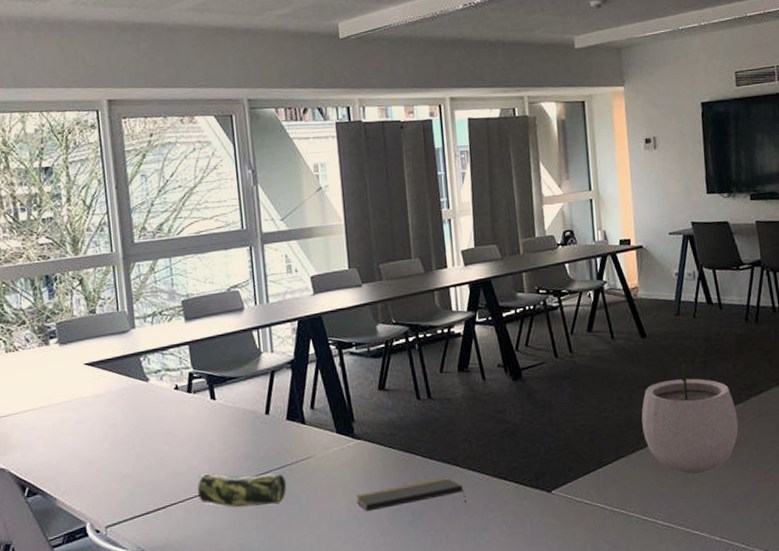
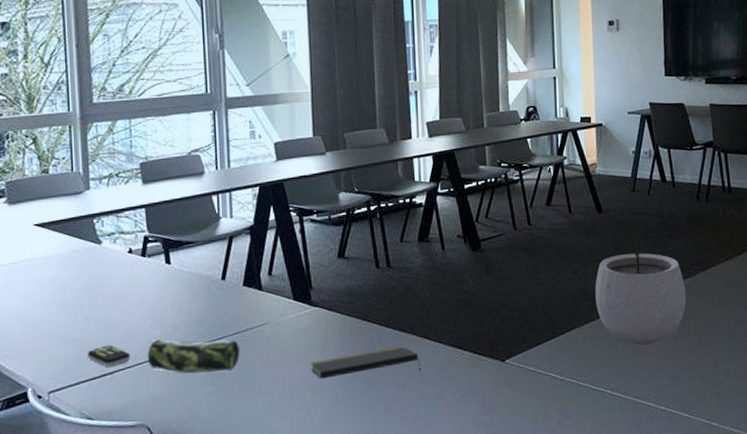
remote control: none [141,480,182,503] -> present [88,344,131,368]

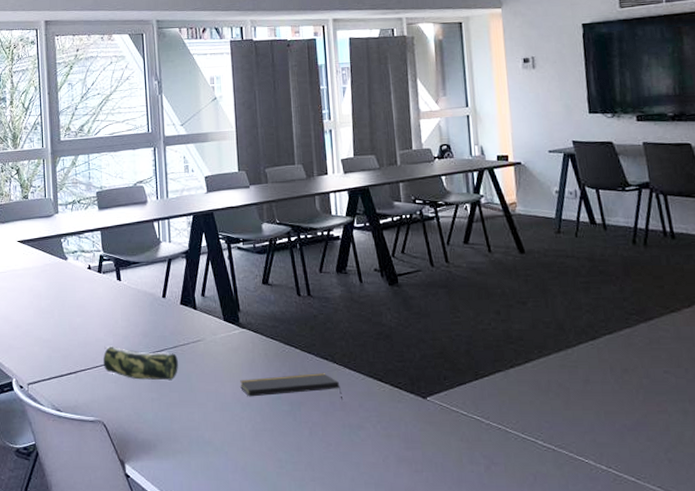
remote control: present [88,344,131,368] -> none [57,347,90,367]
plant pot: present [595,229,687,346] -> none [520,272,626,398]

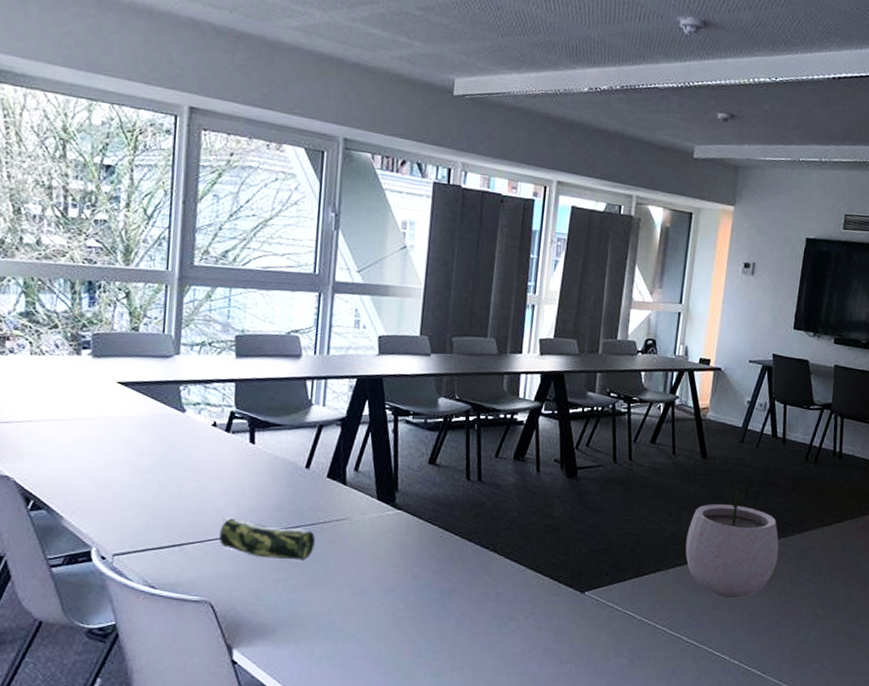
notepad: present [240,373,342,400] -> none [386,562,498,591]
plant pot: none [520,272,626,398] -> present [685,480,779,599]

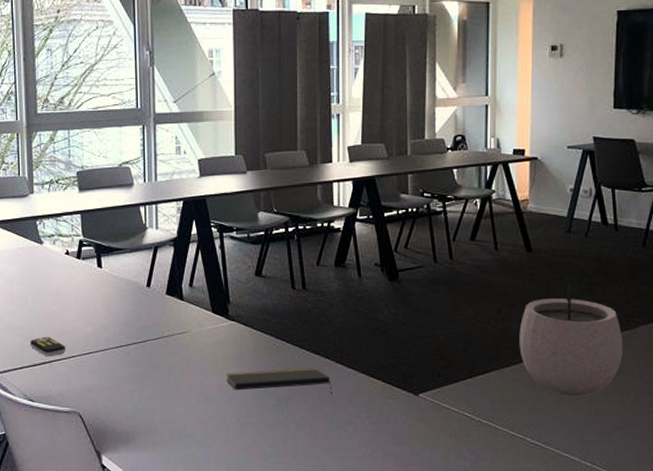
remote control: none [158,516,203,539] -> present [30,336,67,357]
pencil case: present [218,517,315,561] -> none [80,335,161,372]
notepad: none [386,562,498,591] -> present [226,368,332,395]

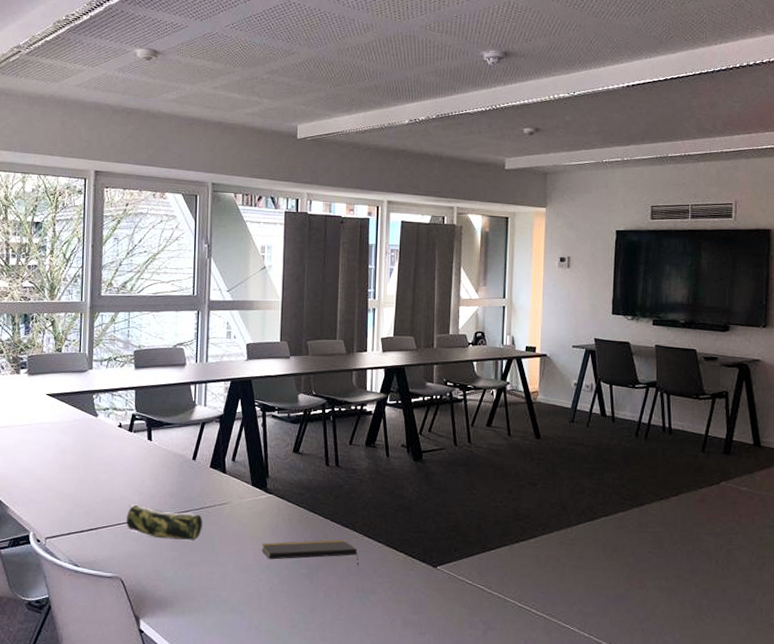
remote control: present [30,336,67,357] -> none [79,504,113,524]
pencil case: none [80,335,161,372] -> present [126,504,203,541]
plant pot: present [519,272,623,397] -> none [527,458,618,572]

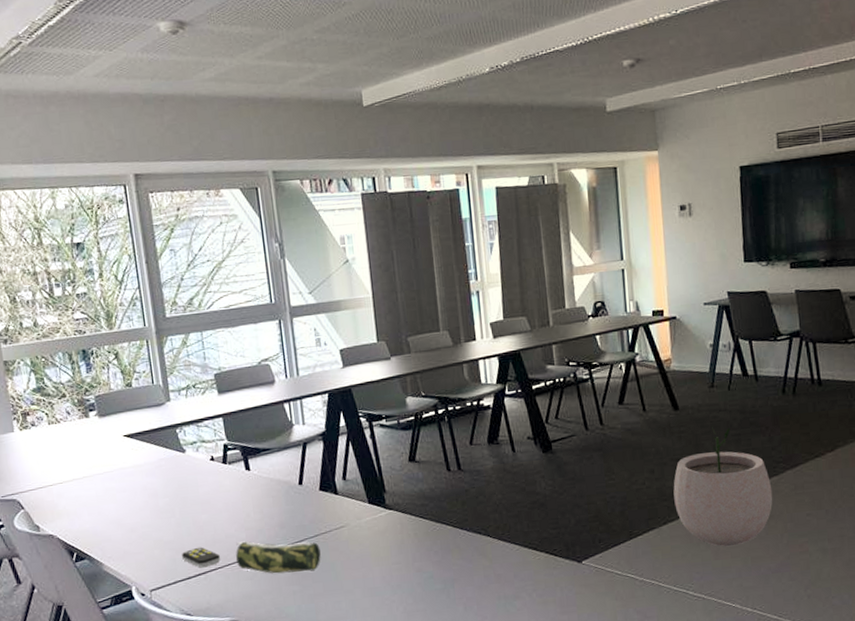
remote control: none [79,504,113,524] -> present [182,547,221,568]
notepad: present [262,540,359,566] -> none [389,547,497,579]
plant pot: none [527,458,618,572] -> present [673,426,773,547]

